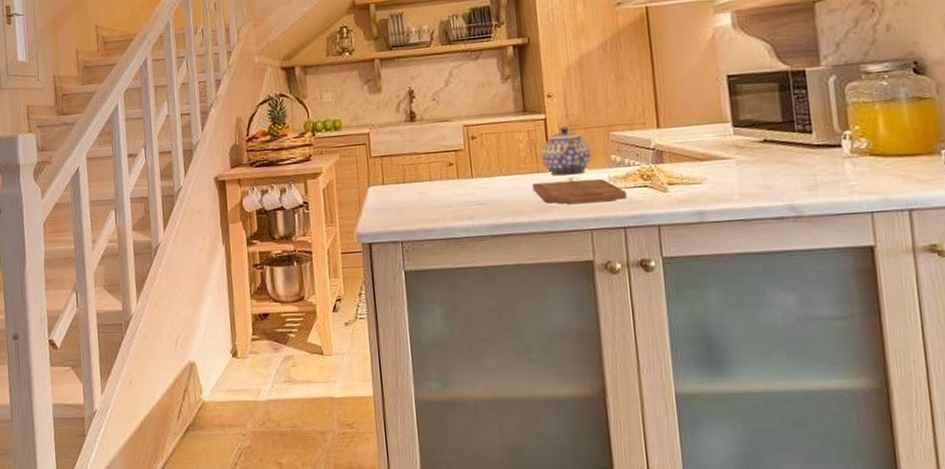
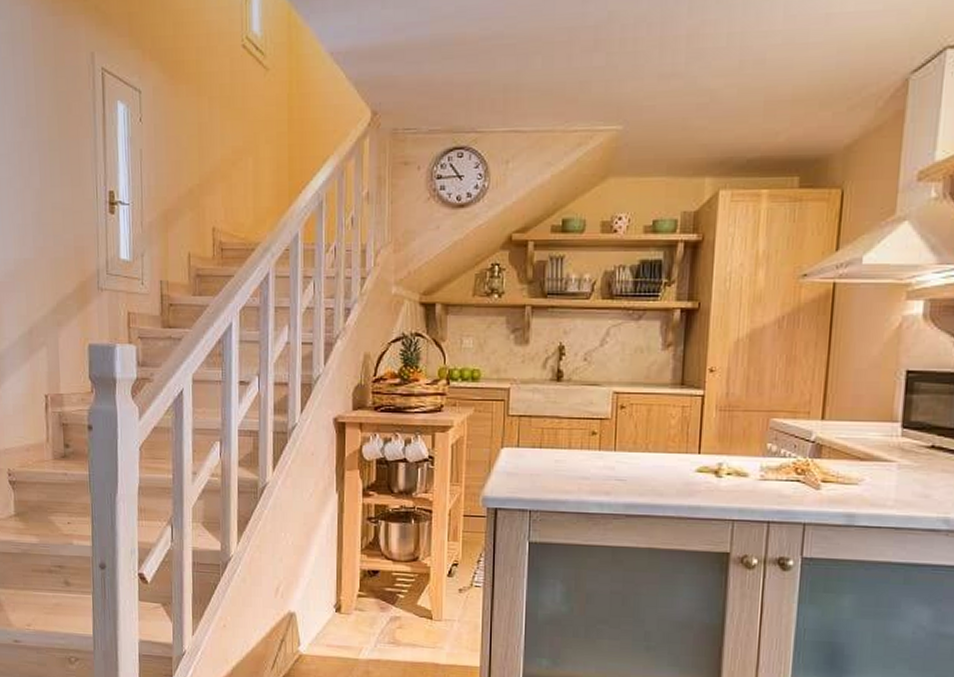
cutting board: present [531,179,627,204] -> none [677,464,777,493]
teapot: present [540,126,592,176] -> none [691,406,747,460]

